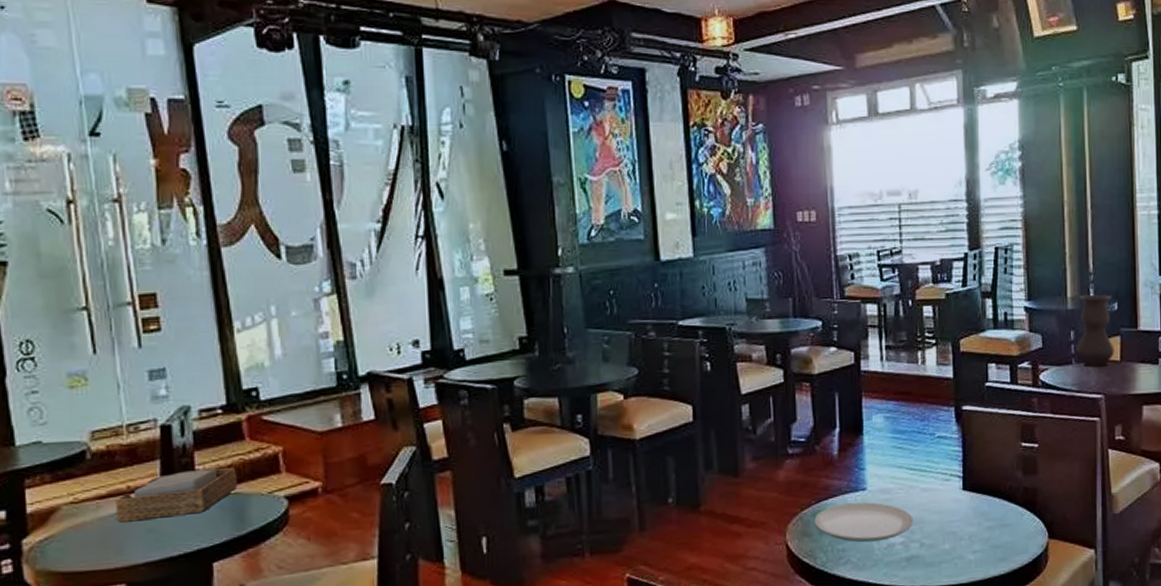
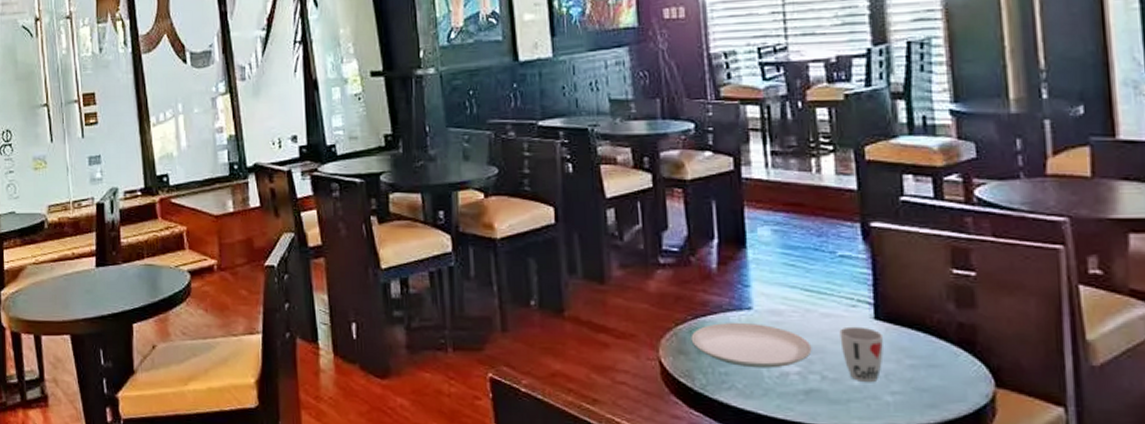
napkin holder: present [115,468,238,523] -> none [64,243,152,283]
cup: none [935,497,968,546] -> present [839,326,883,383]
vase: present [1076,294,1115,368] -> none [1025,95,1082,184]

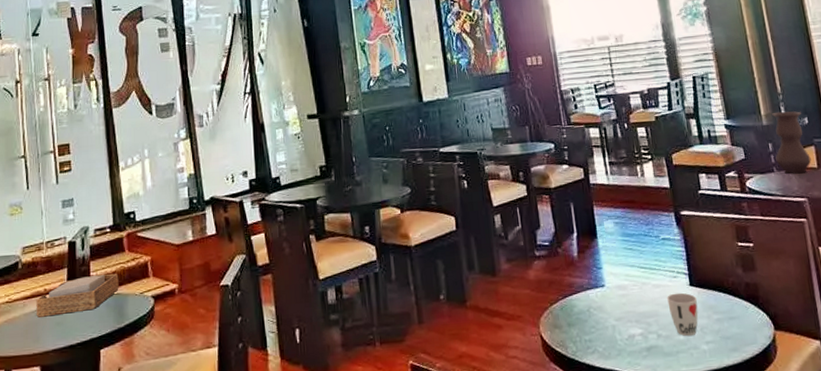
napkin holder: none [64,243,152,283] -> present [36,274,119,317]
plate: present [691,323,812,368] -> none [562,297,649,334]
vase: none [1025,95,1082,184] -> present [772,111,812,175]

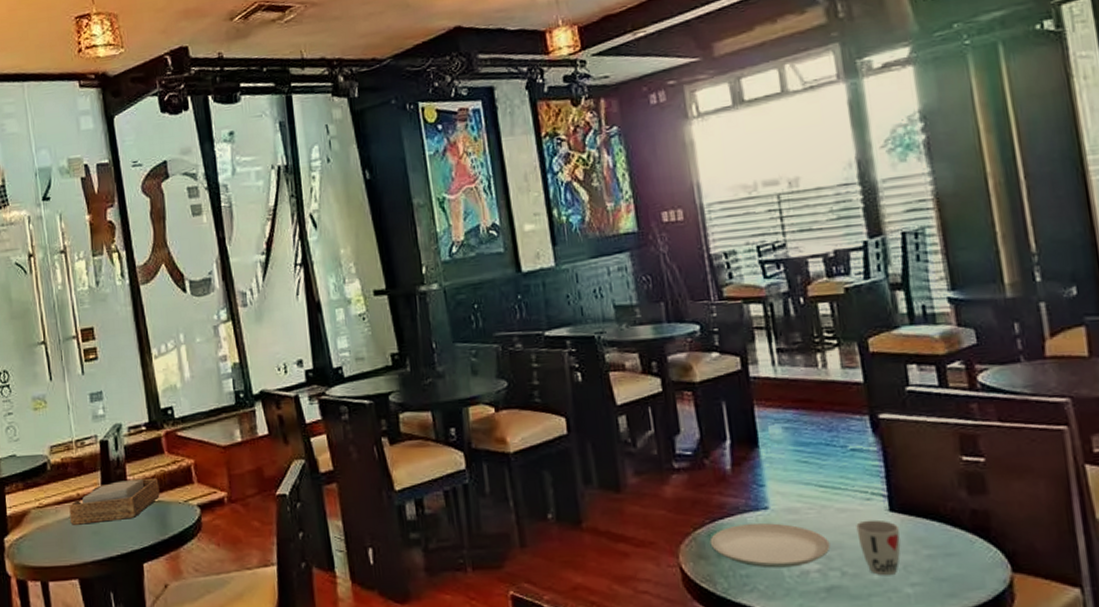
plate: none [562,297,649,334] -> present [709,523,831,568]
vase: present [772,111,812,175] -> none [1021,278,1080,366]

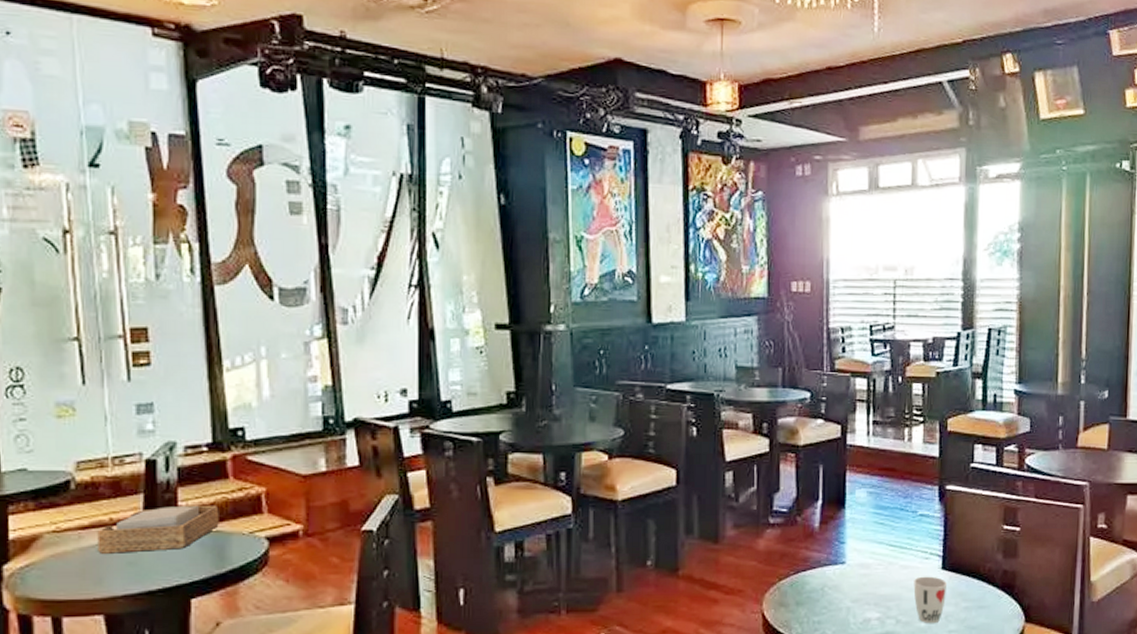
plate: present [709,523,831,568] -> none [791,576,891,616]

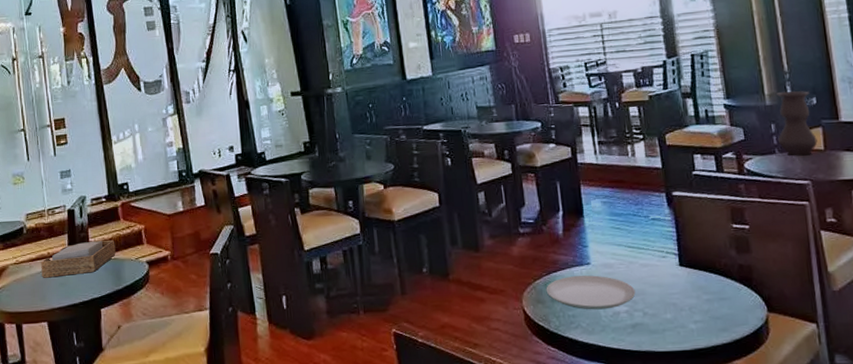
plate: none [791,576,891,616] -> present [546,275,636,310]
cup: present [913,576,946,624] -> none [655,272,687,316]
vase: none [1064,380,1102,454] -> present [776,90,818,156]

